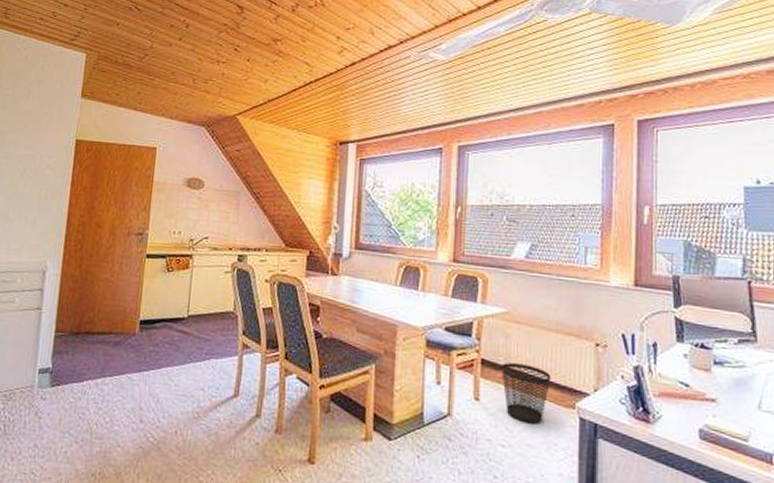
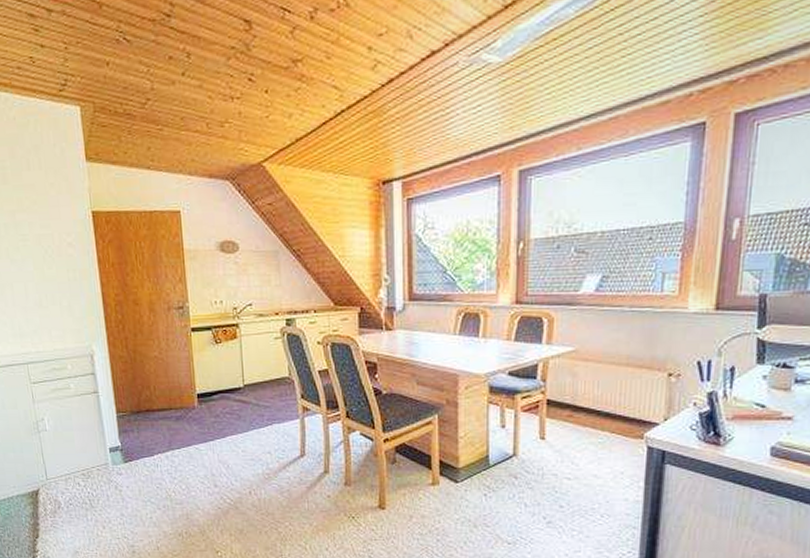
wastebasket: present [502,362,551,424] -> none [568,399,620,456]

